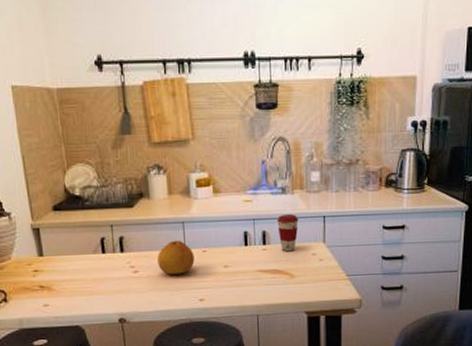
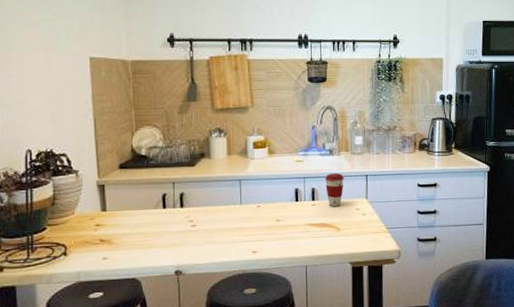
fruit: present [157,240,195,275] -> none [215,196,249,228]

